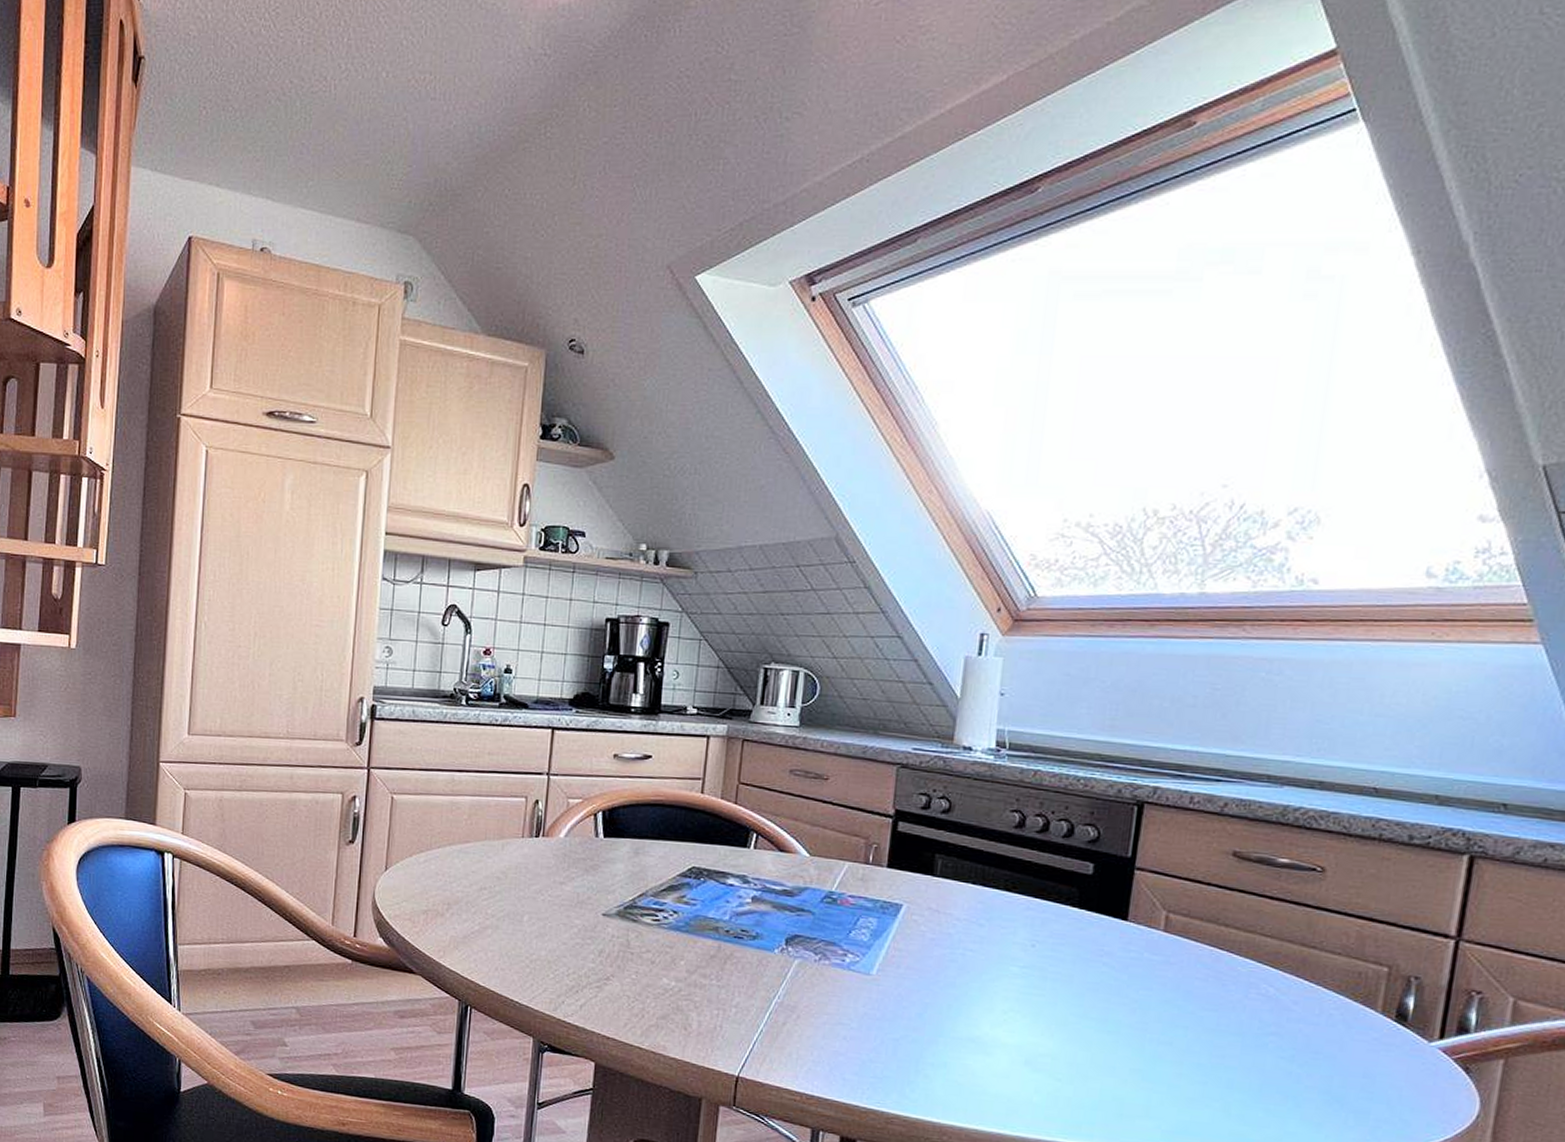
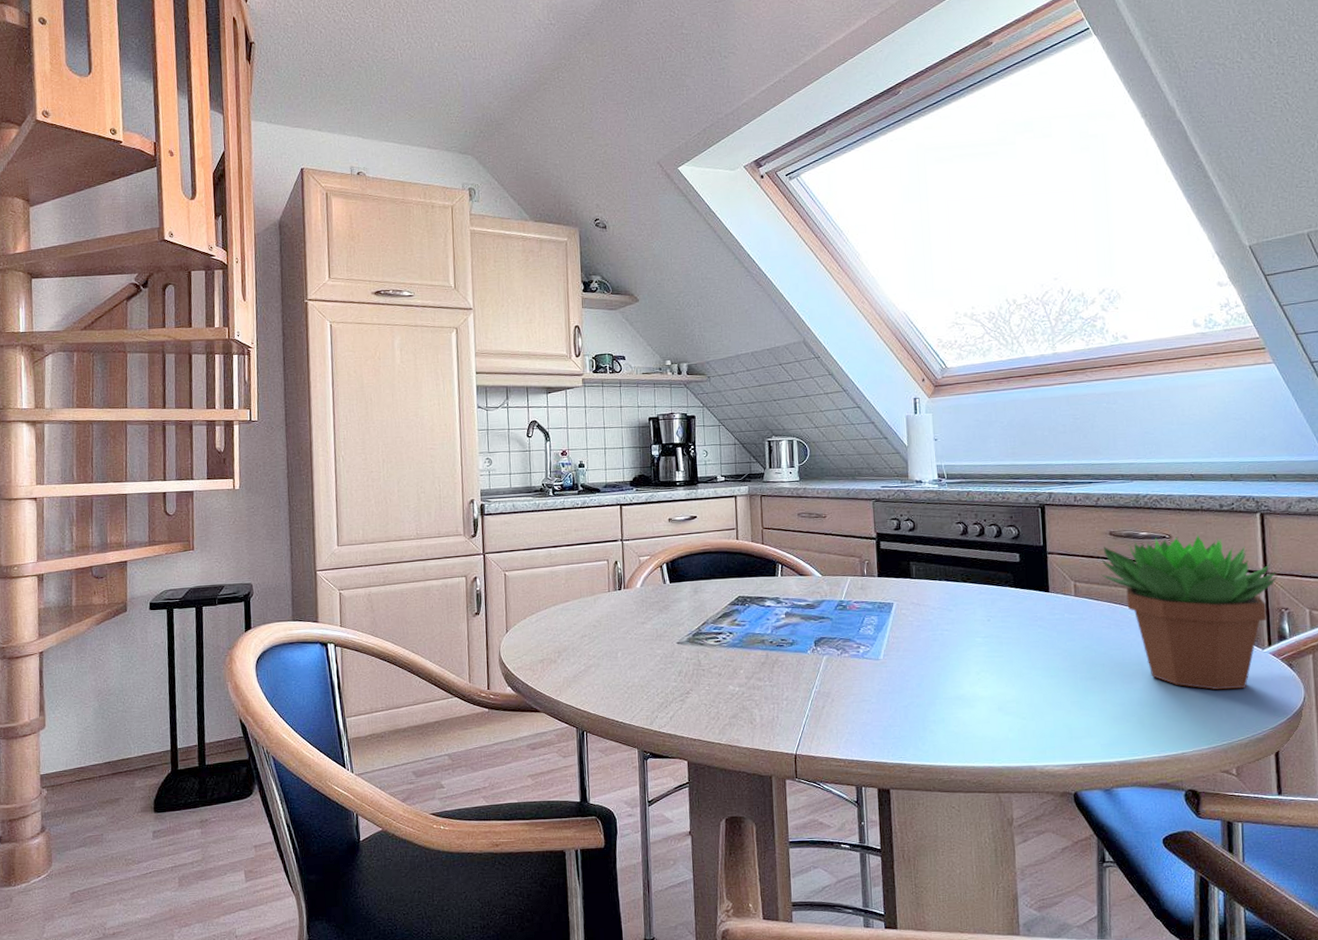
succulent plant: none [1208,869,1476,1090] -> present [1101,535,1278,690]

